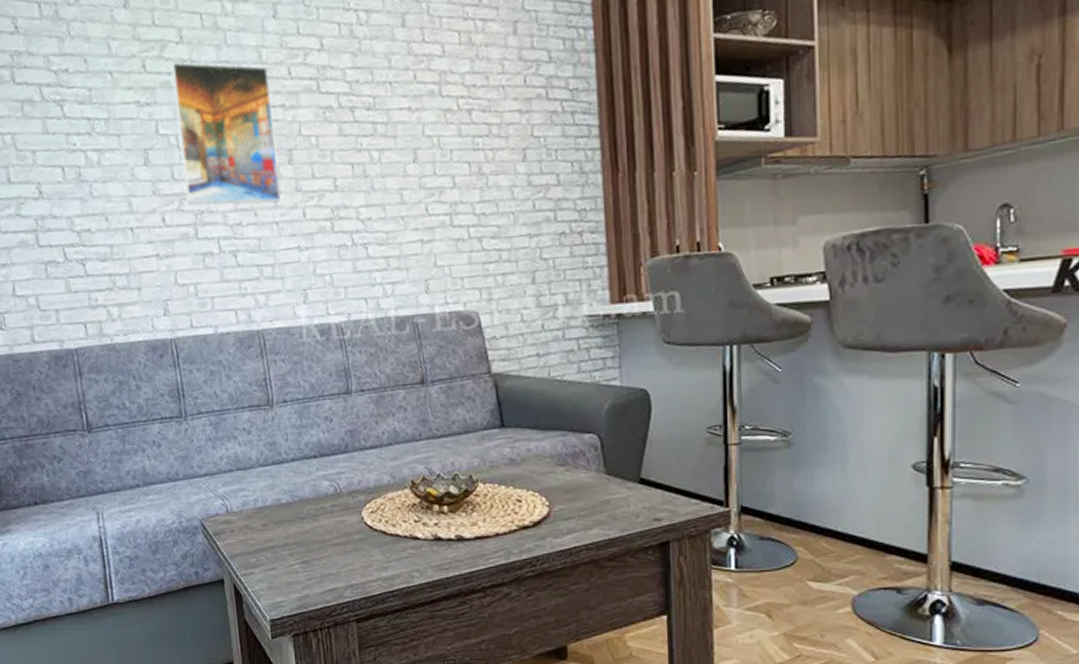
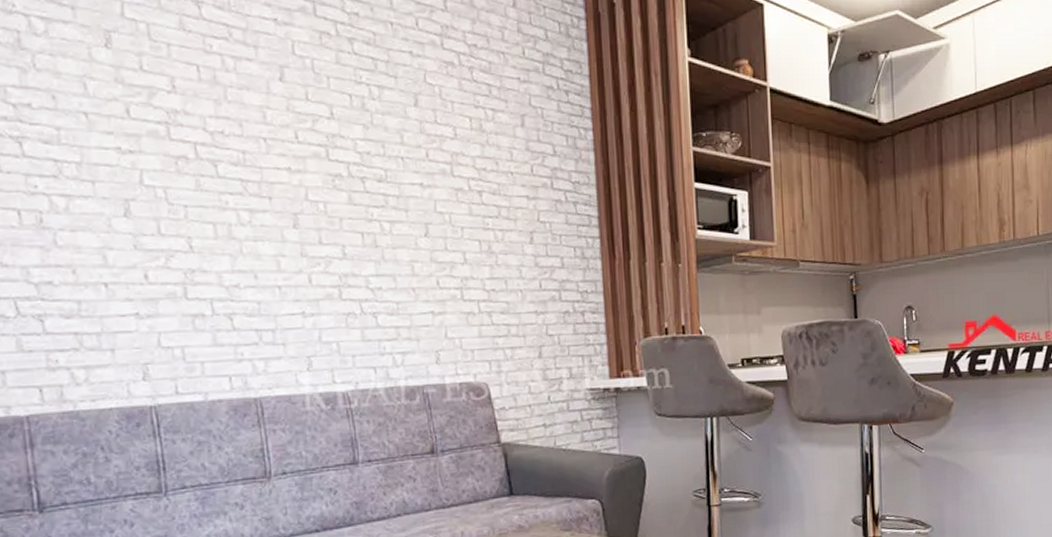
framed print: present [170,62,281,205] -> none [160,112,284,266]

